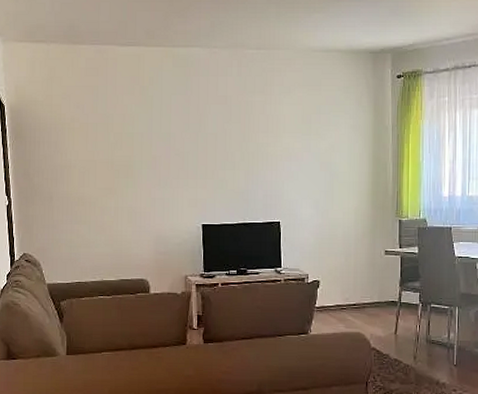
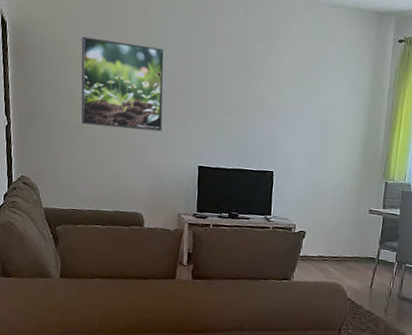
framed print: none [78,110,163,196] -> present [81,36,165,132]

